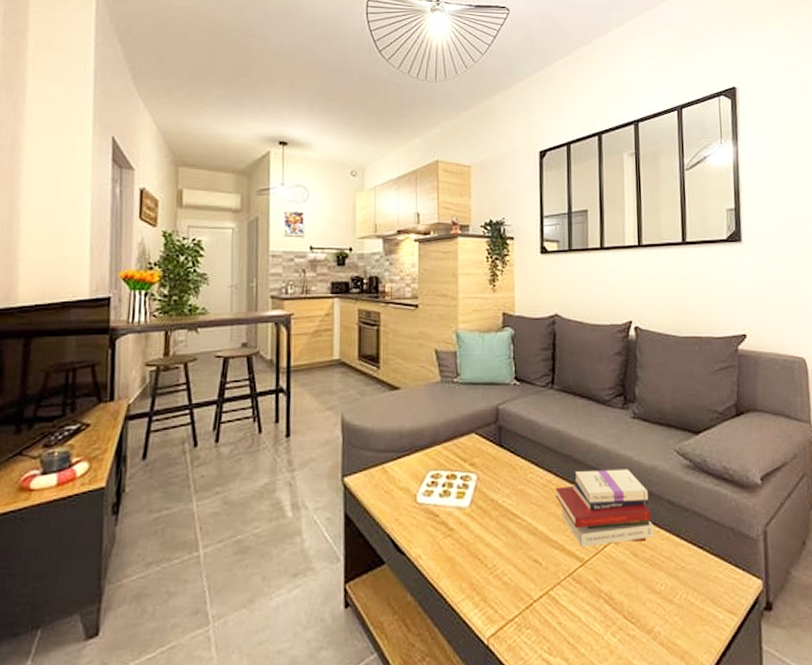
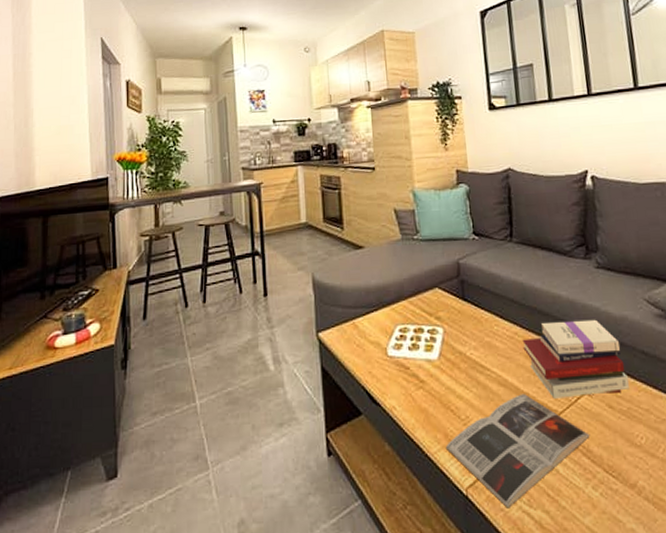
magazine: none [470,542,613,657] -> present [445,394,590,509]

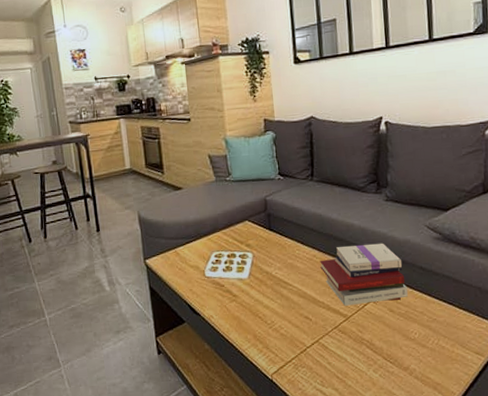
magazine: present [445,394,590,509] -> none [254,303,374,388]

